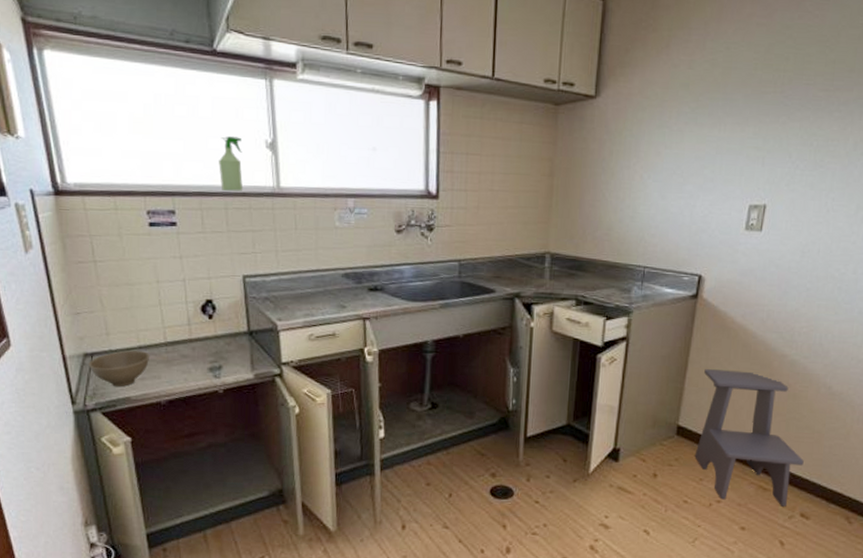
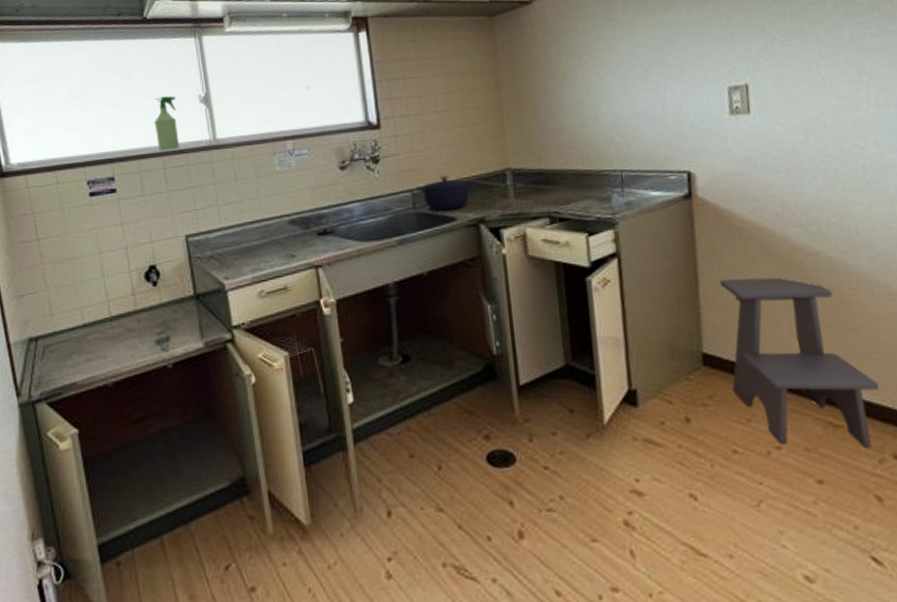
bowl: present [89,350,151,388] -> none [33,329,95,373]
cooking pot: none [463,250,516,283] -> present [415,175,474,211]

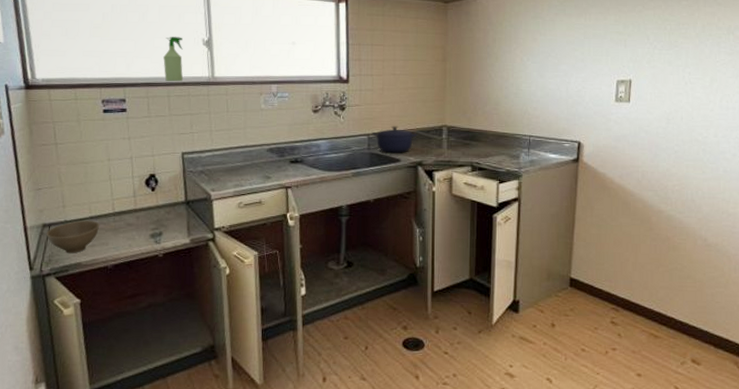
bowl: none [33,329,95,373] -> present [46,221,100,254]
step stool: present [720,277,879,448] -> none [588,225,689,353]

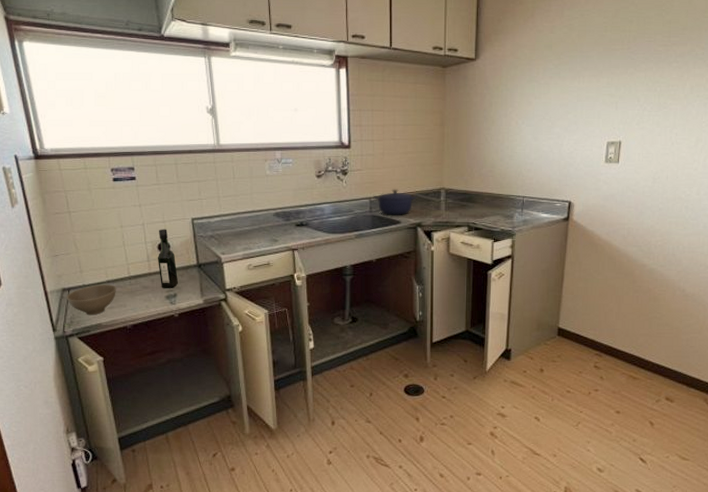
bottle: none [144,163,165,226] -> present [157,229,179,288]
spray bottle: present [163,37,184,81] -> none [169,105,190,149]

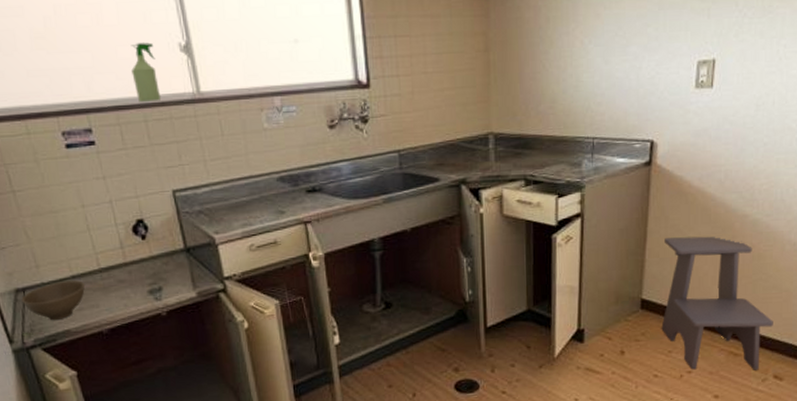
bottle: present [157,229,179,288] -> none [131,206,163,281]
spray bottle: none [169,105,190,149] -> present [131,42,162,102]
cooking pot: present [373,189,417,215] -> none [402,137,458,171]
step stool: none [574,279,666,392] -> present [661,236,773,370]

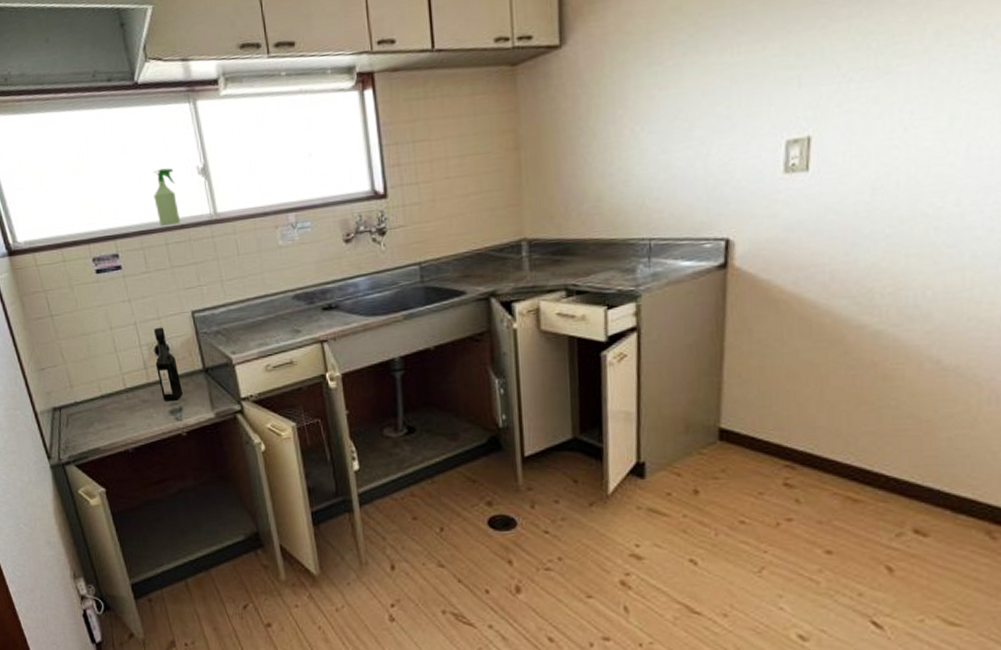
bowl: present [21,280,86,321] -> none [58,400,113,439]
bottle: none [131,206,163,281] -> present [153,327,184,401]
step stool: present [661,236,773,370] -> none [748,351,910,522]

